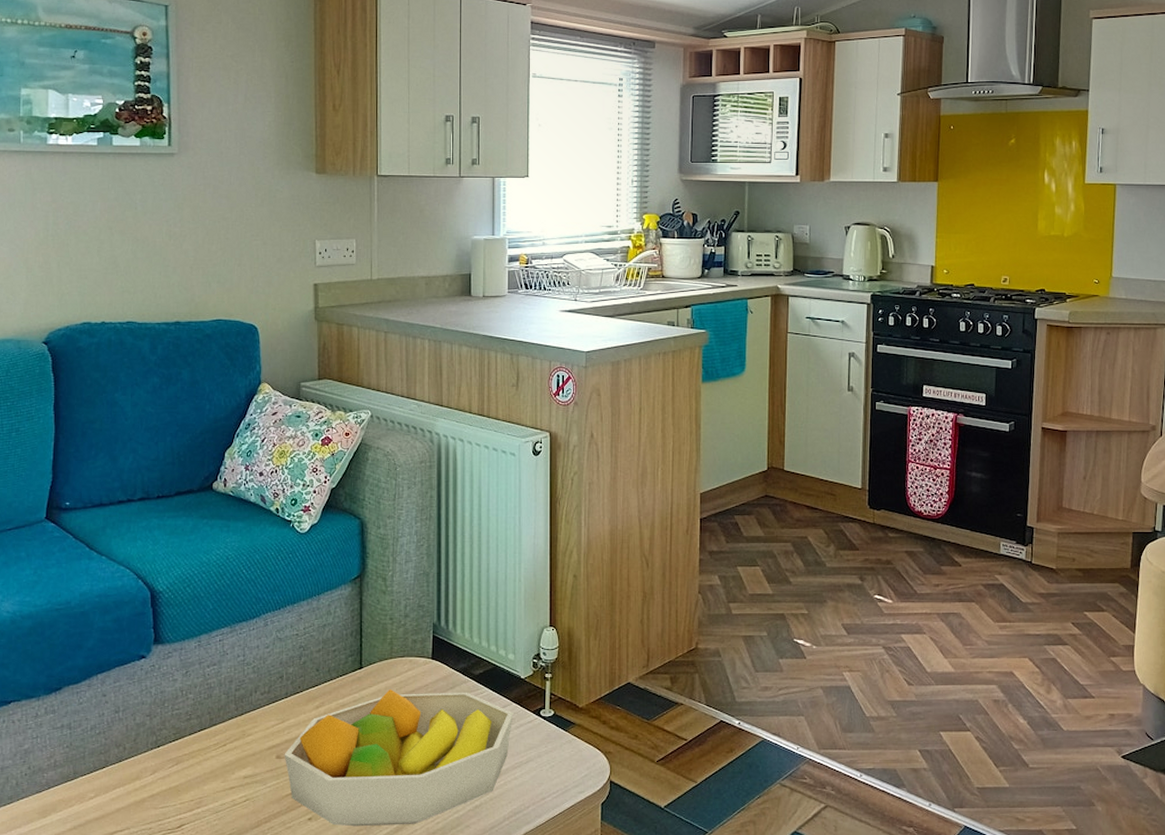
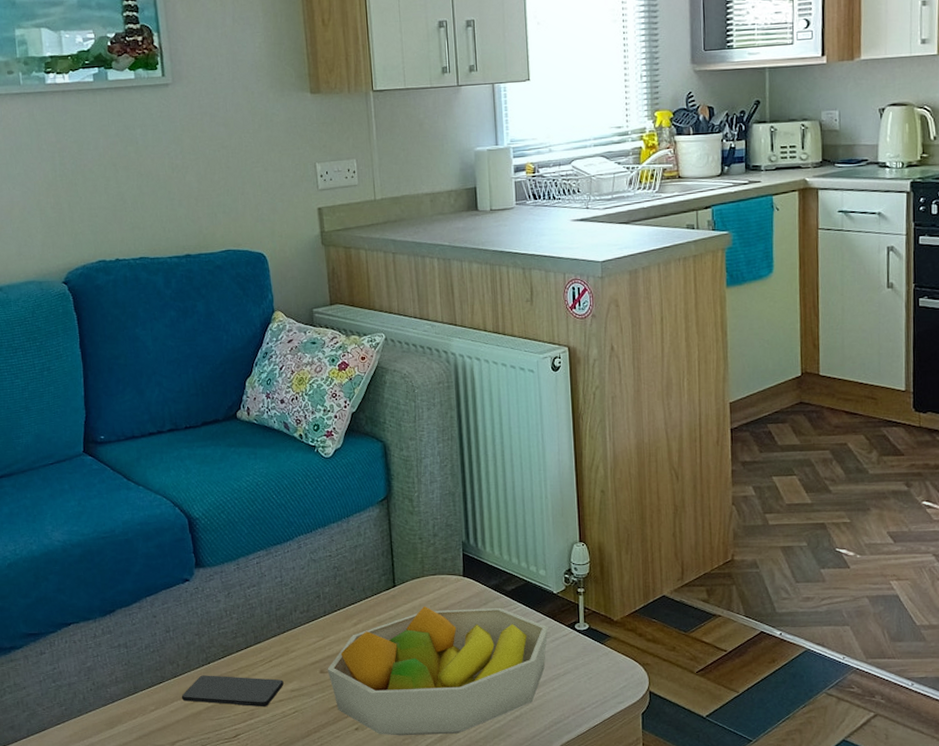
smartphone: none [125,759,237,795] -> present [182,675,284,707]

